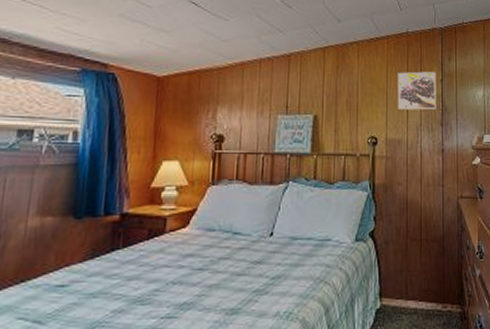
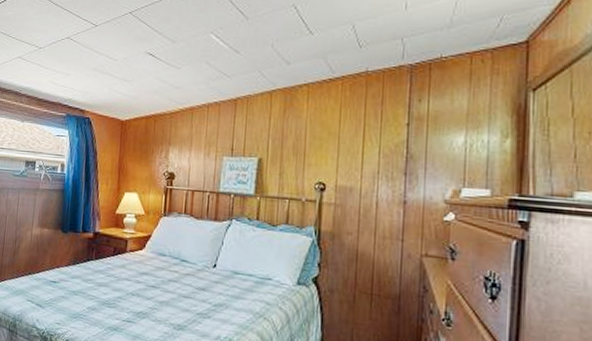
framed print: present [397,71,436,110] -> none [350,114,401,157]

